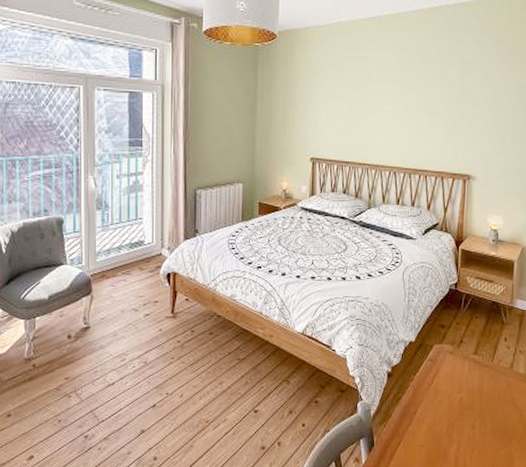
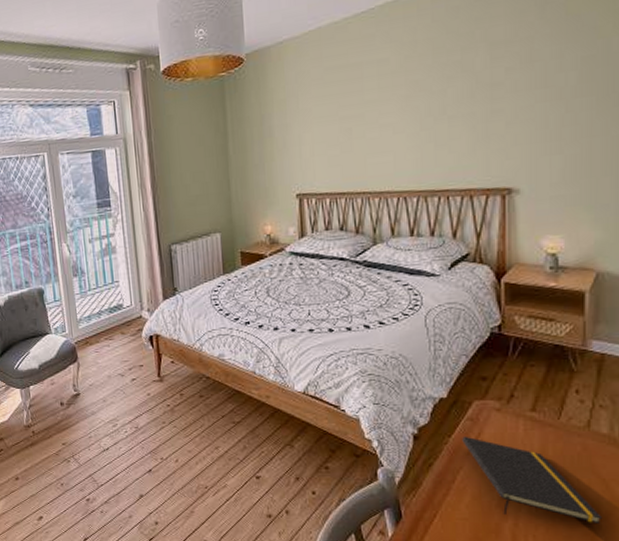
notepad: none [424,374,518,447] -> present [462,436,603,525]

